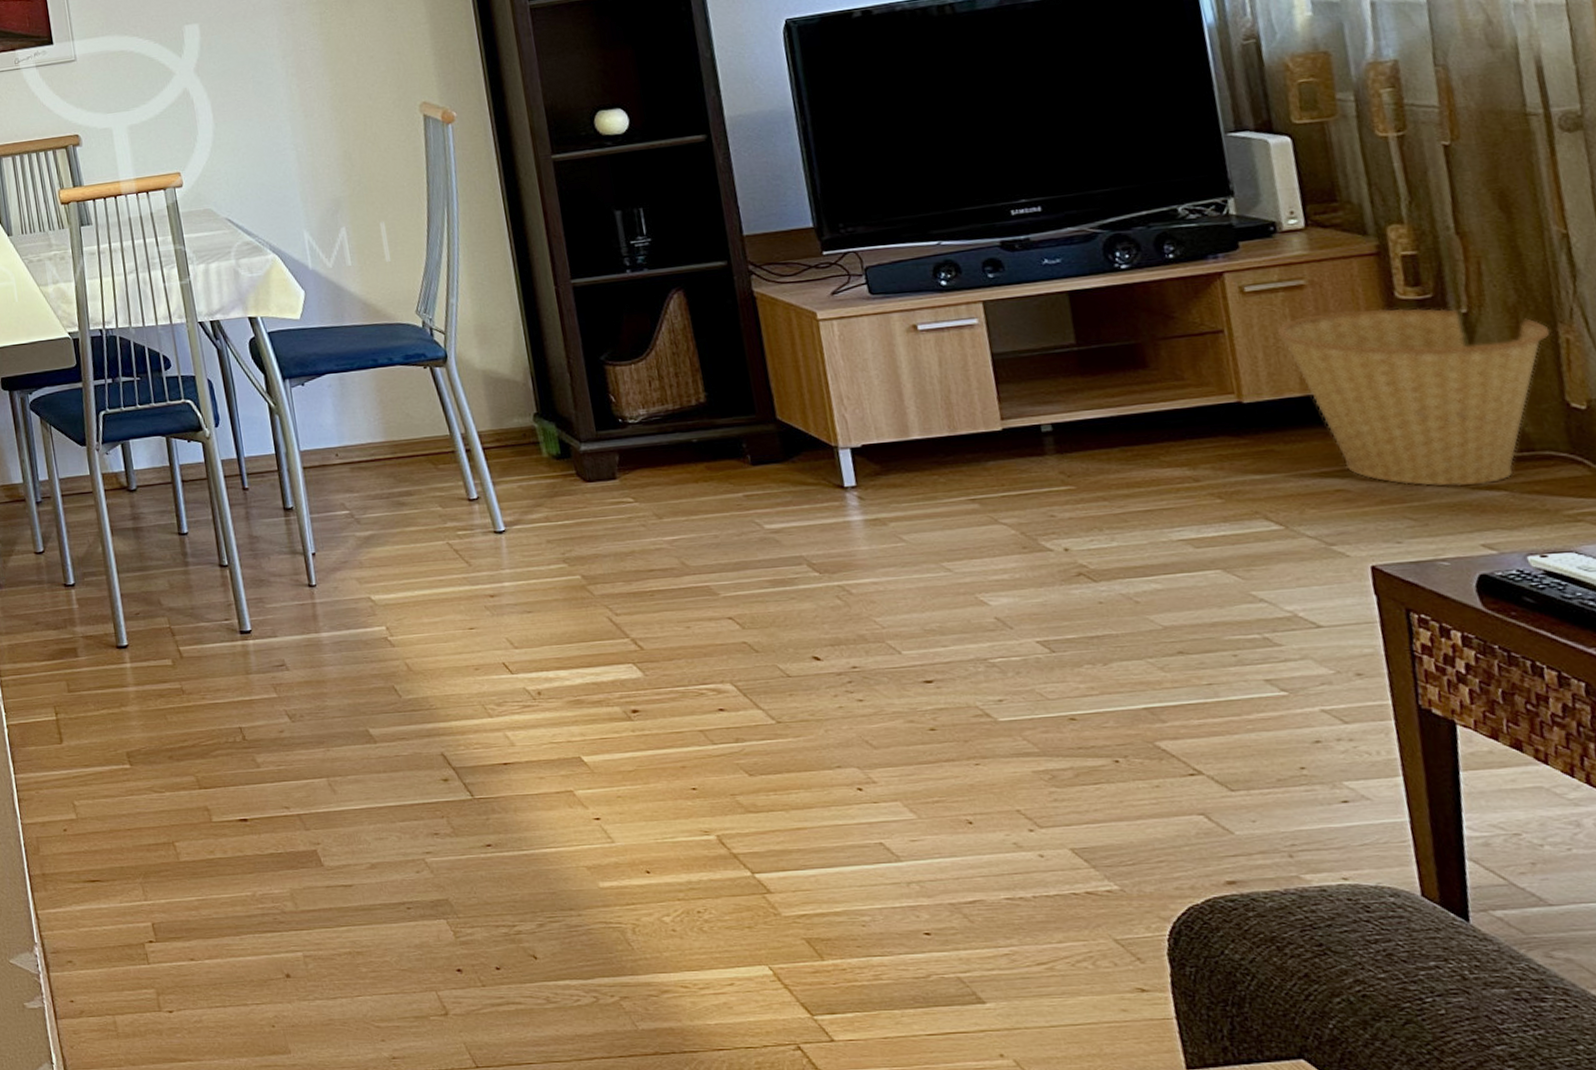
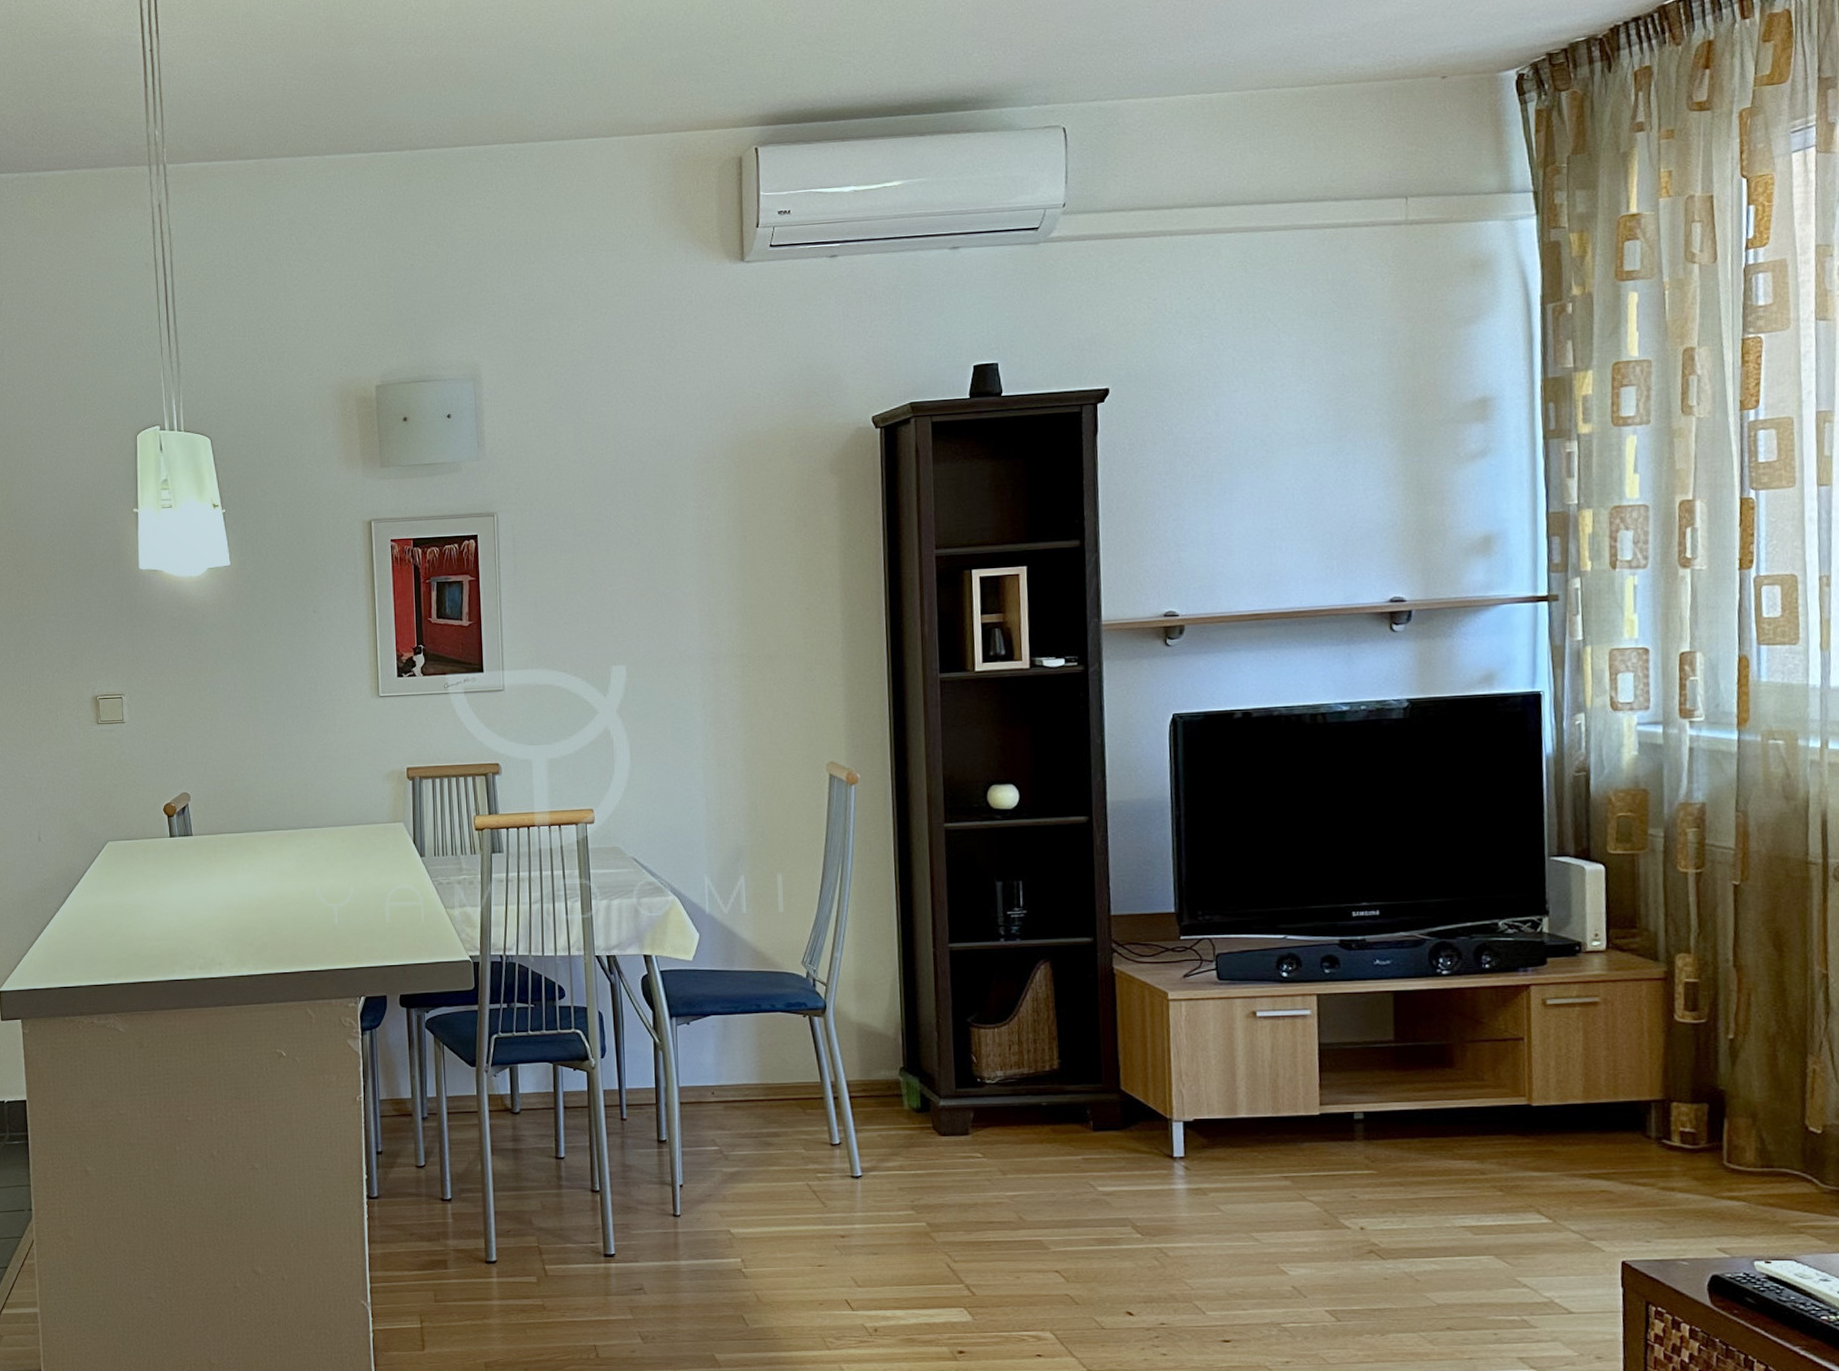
basket: present [1277,308,1551,487] -> none [1569,1029,1801,1195]

